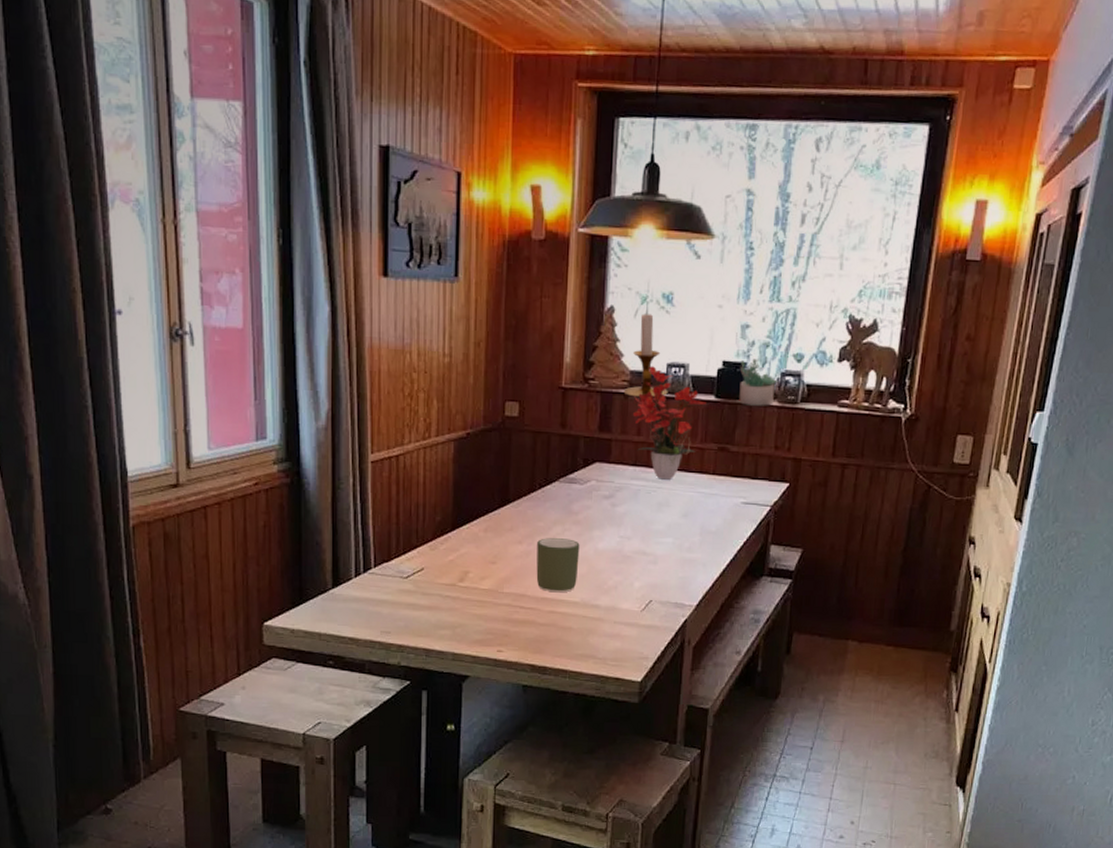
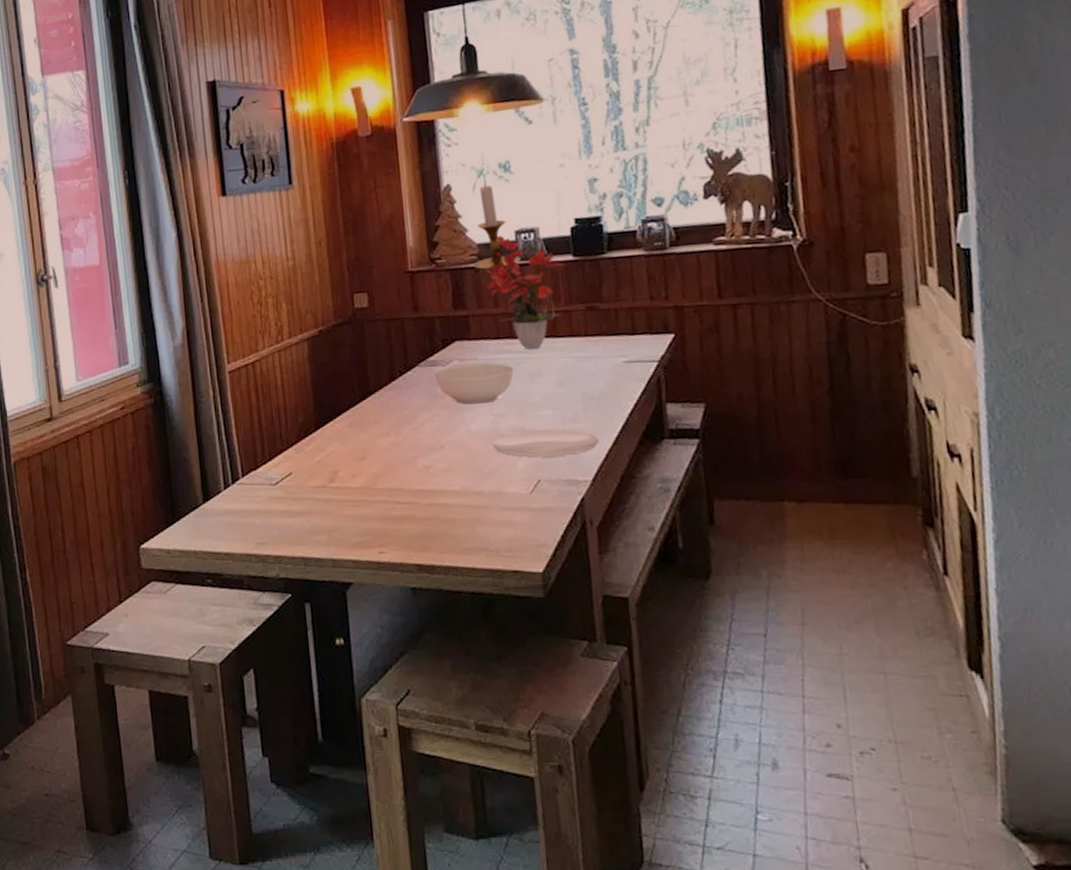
mug: present [536,538,580,593] -> none [405,424,454,483]
bowl: none [572,486,644,525] -> present [435,363,514,405]
plate: none [615,555,708,582] -> present [492,429,599,458]
succulent plant: present [739,359,778,406] -> none [594,210,639,260]

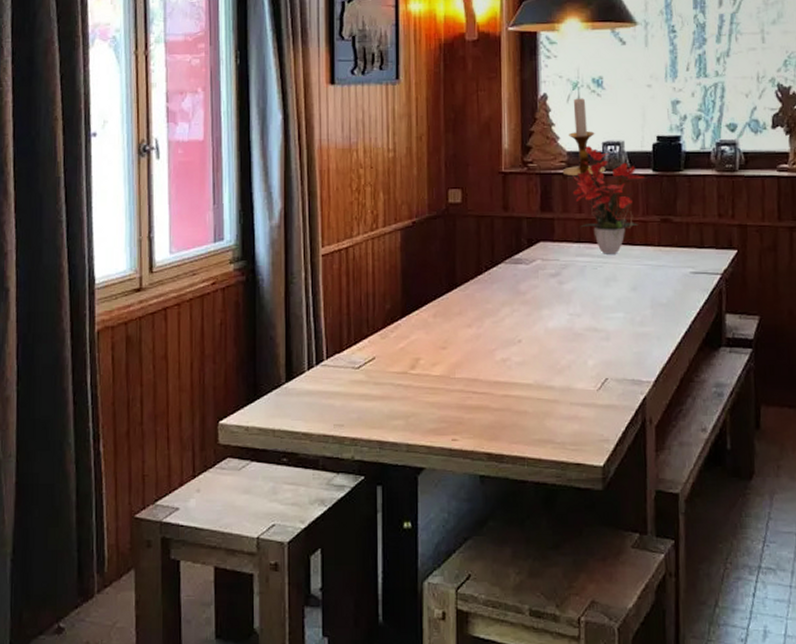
bowl: present [435,363,514,405] -> none [519,264,591,303]
plate: present [492,429,599,458] -> none [566,331,663,358]

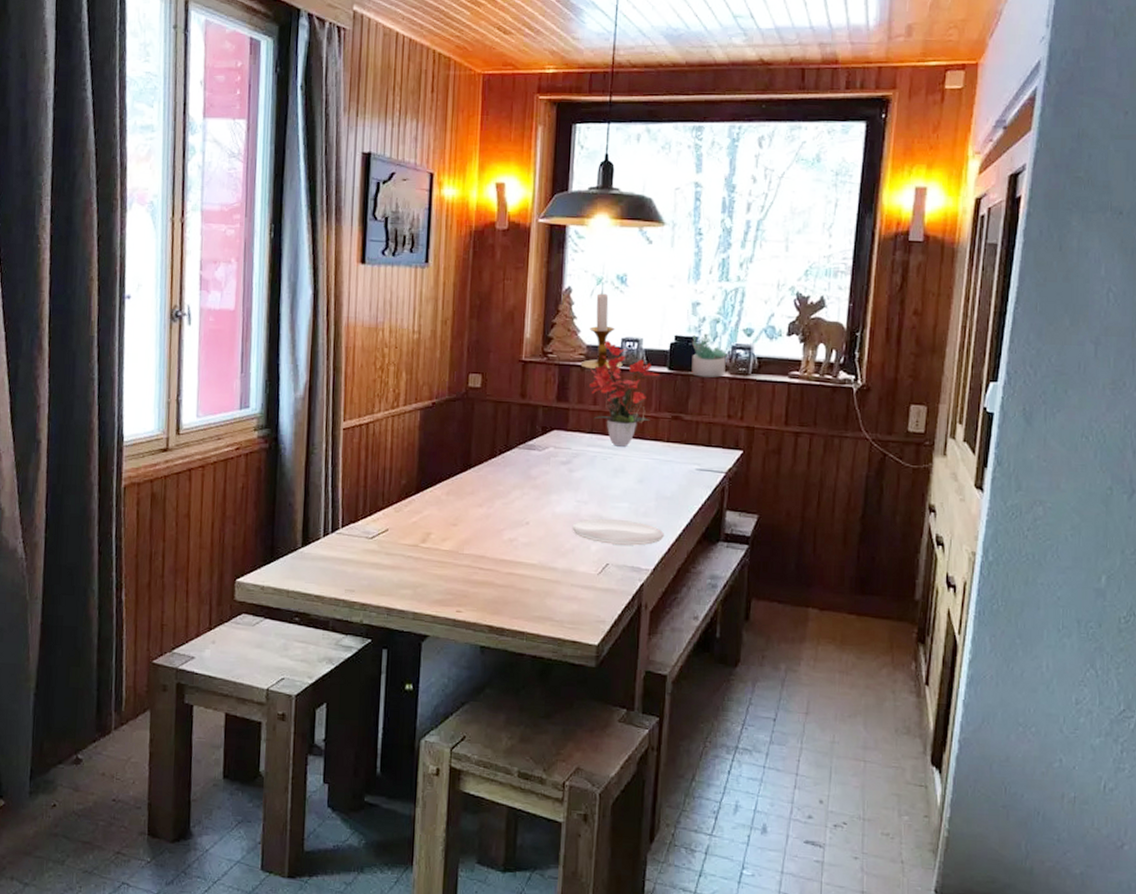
plate: none [566,331,663,358] -> present [572,519,664,546]
succulent plant: none [674,131,713,177] -> present [691,333,729,378]

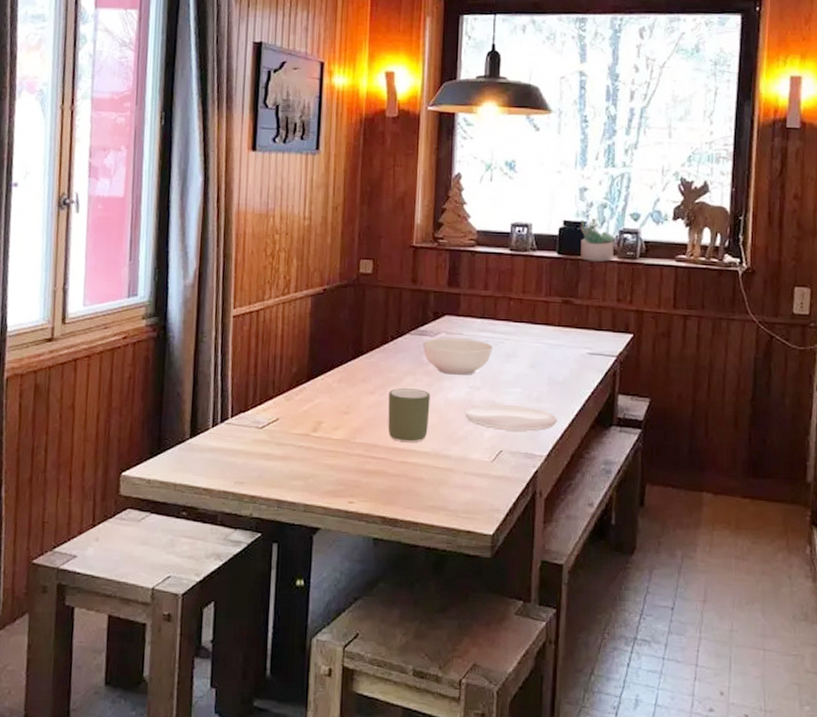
mug: none [495,501,538,555] -> present [388,388,430,443]
bowl: none [531,452,601,489] -> present [423,338,493,375]
candlestick: present [580,293,623,370] -> none [471,179,513,255]
potted flower: present [590,341,660,447] -> none [480,226,550,332]

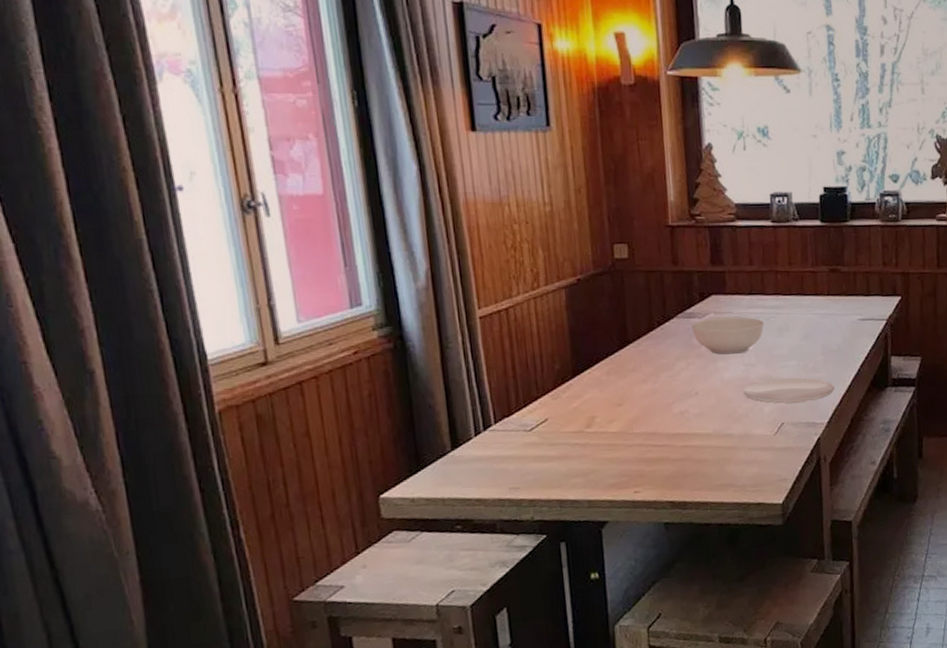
mug: present [388,388,430,443] -> none [662,372,707,427]
succulent plant: present [580,218,616,262] -> none [840,182,878,227]

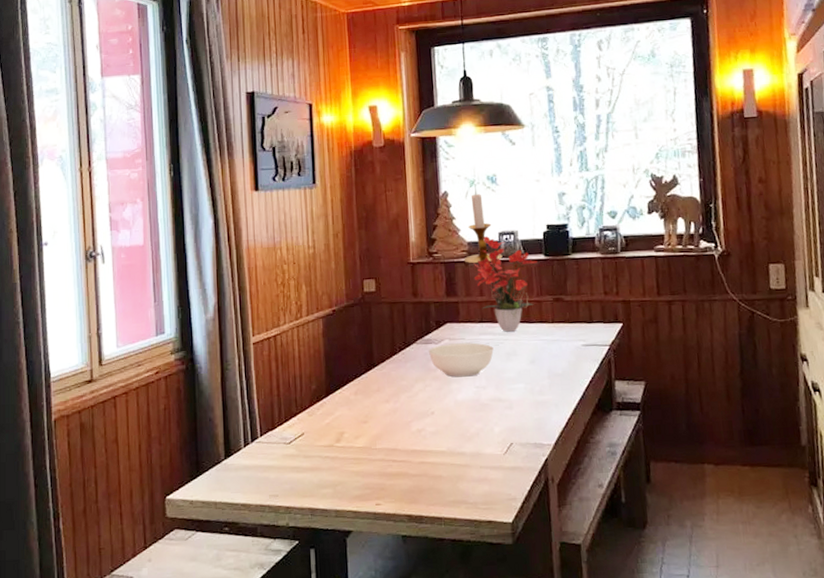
candlestick: none [731,148,775,229] -> present [464,194,503,264]
potted flower: none [742,198,813,305] -> present [473,236,538,332]
plate: present [743,377,835,404] -> none [474,400,561,425]

